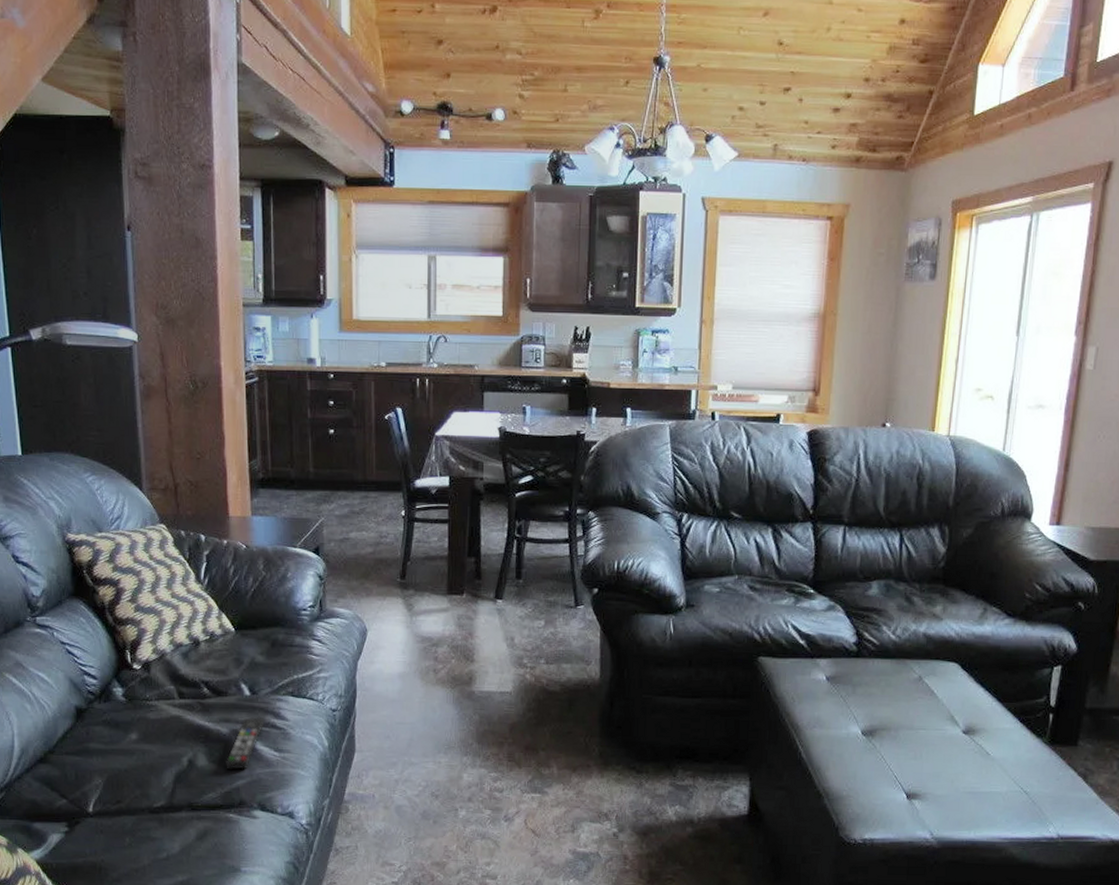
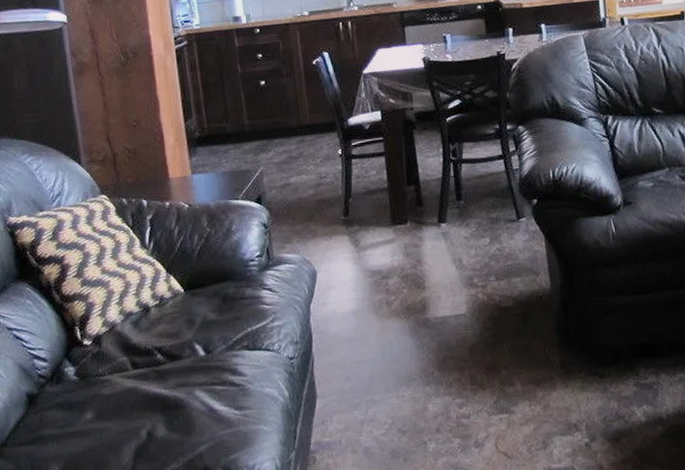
remote control: present [225,717,265,770] -> none [184,376,223,436]

